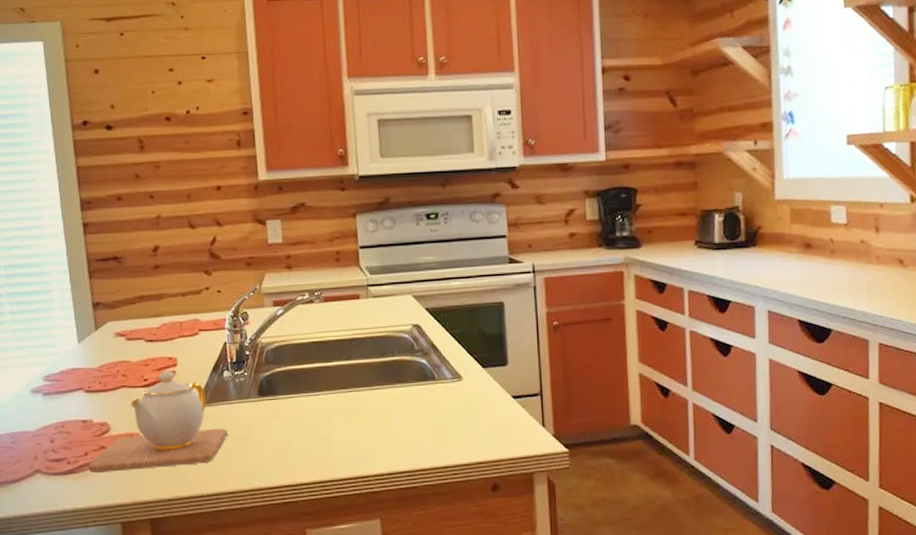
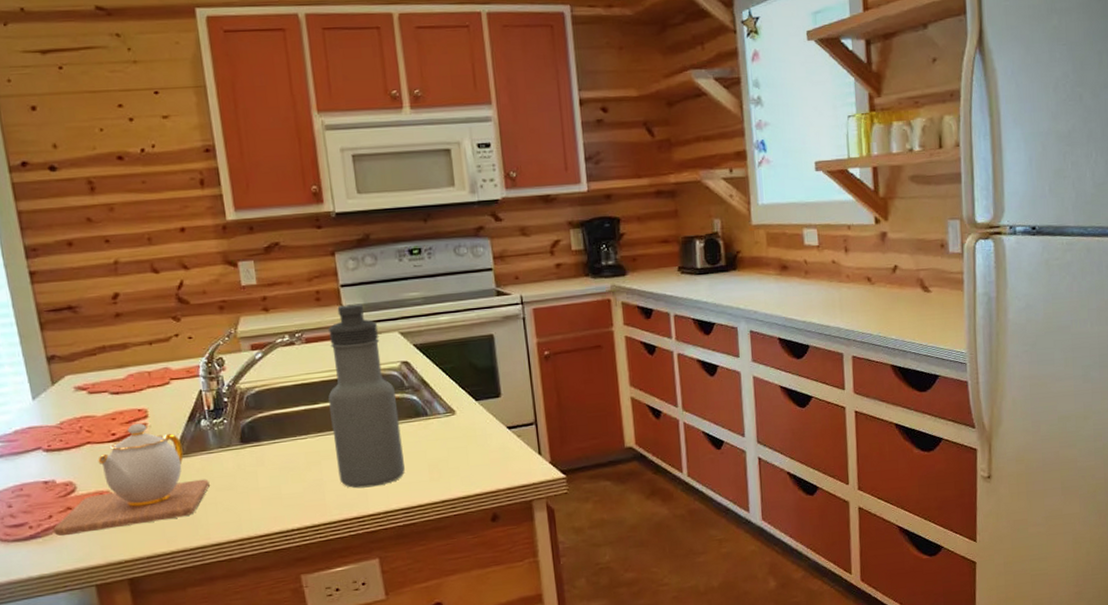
water bottle: none [342,265,410,448] -> present [328,303,405,489]

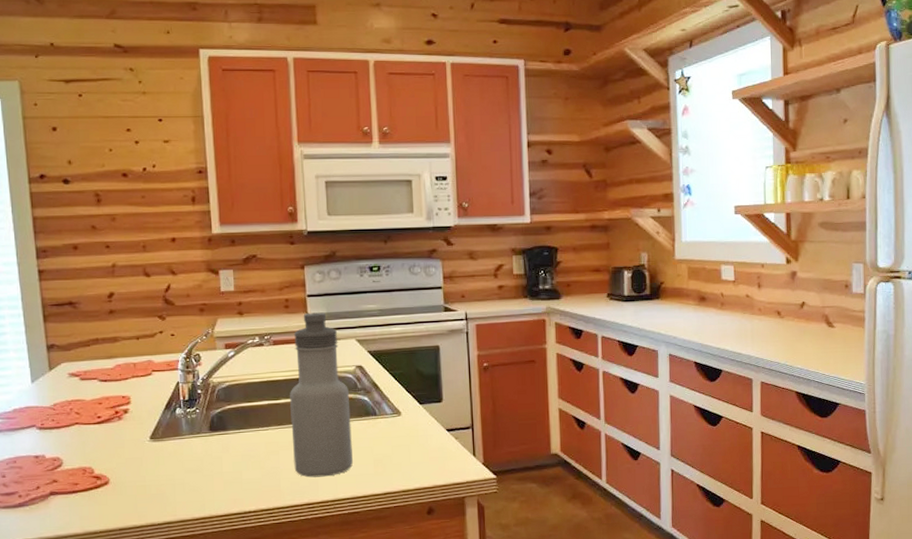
teapot: present [53,423,210,537] -> none [39,409,179,506]

